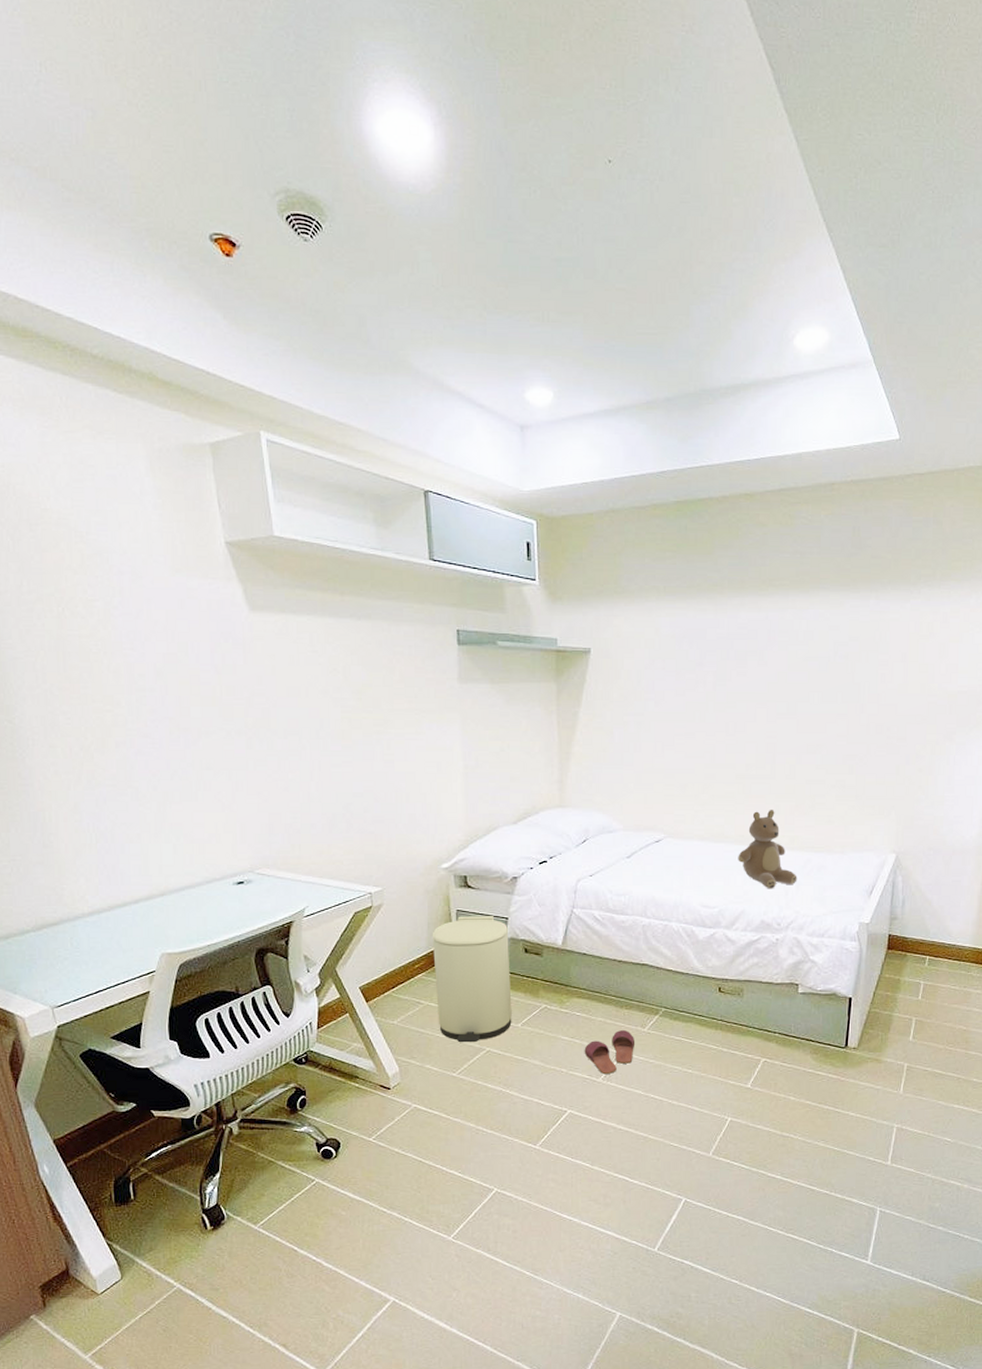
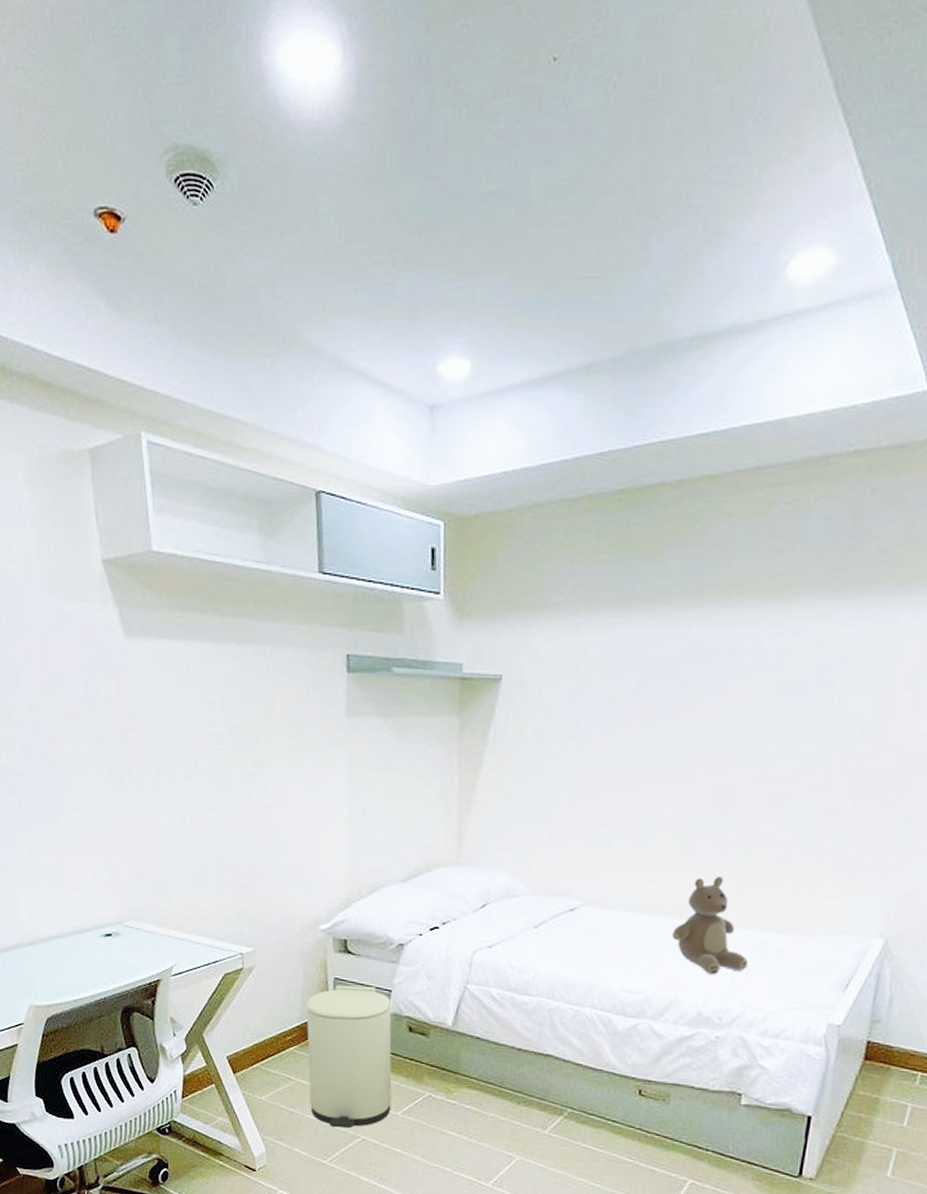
slippers: present [584,1030,634,1075] -> none [472,1130,532,1180]

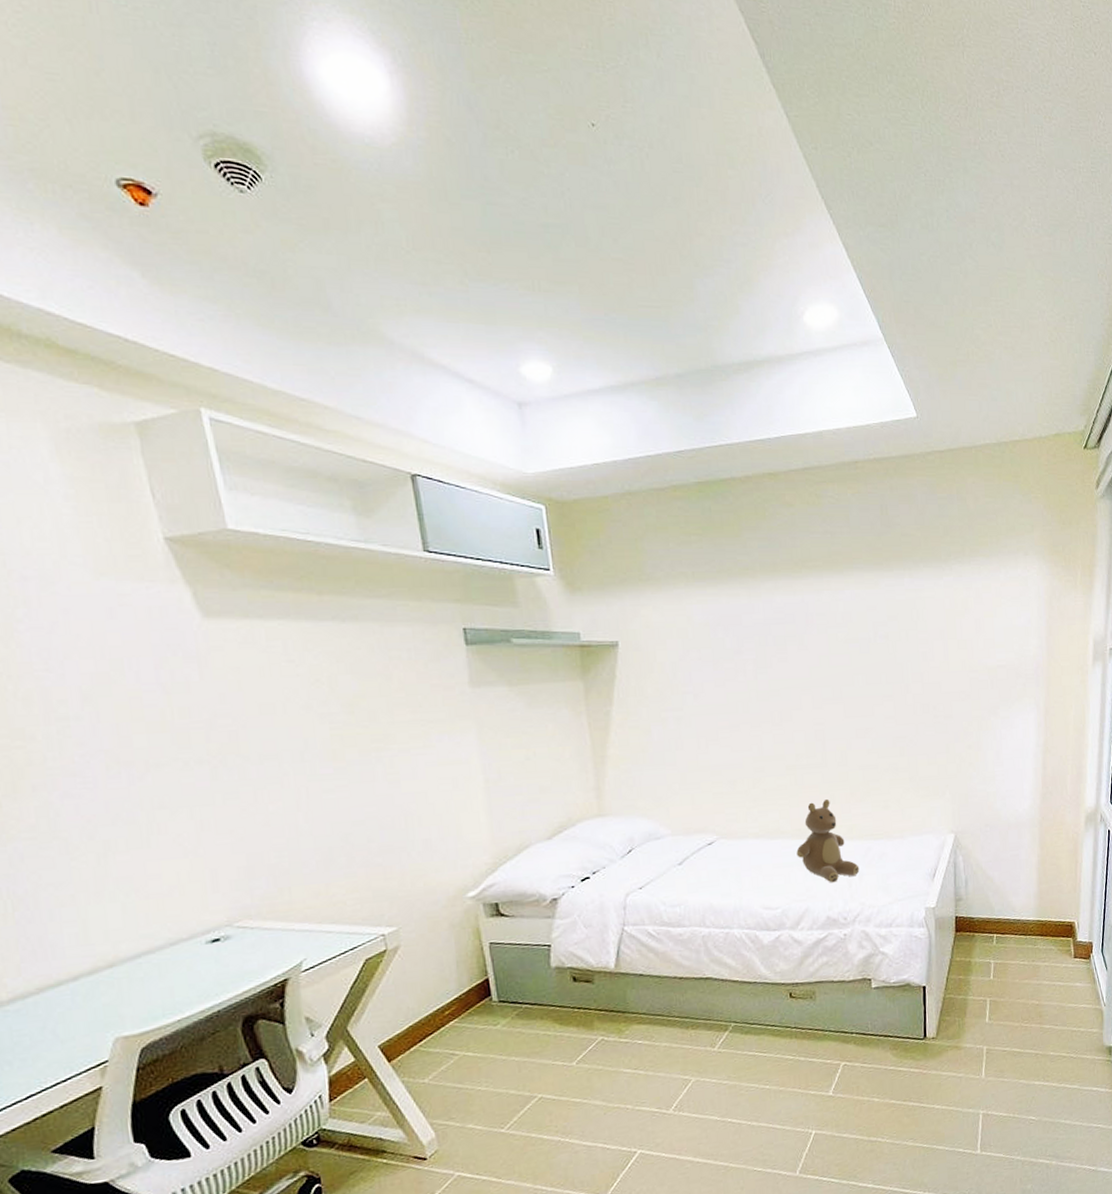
pedal bin: present [306,985,392,1129] -> none [462,945,565,1094]

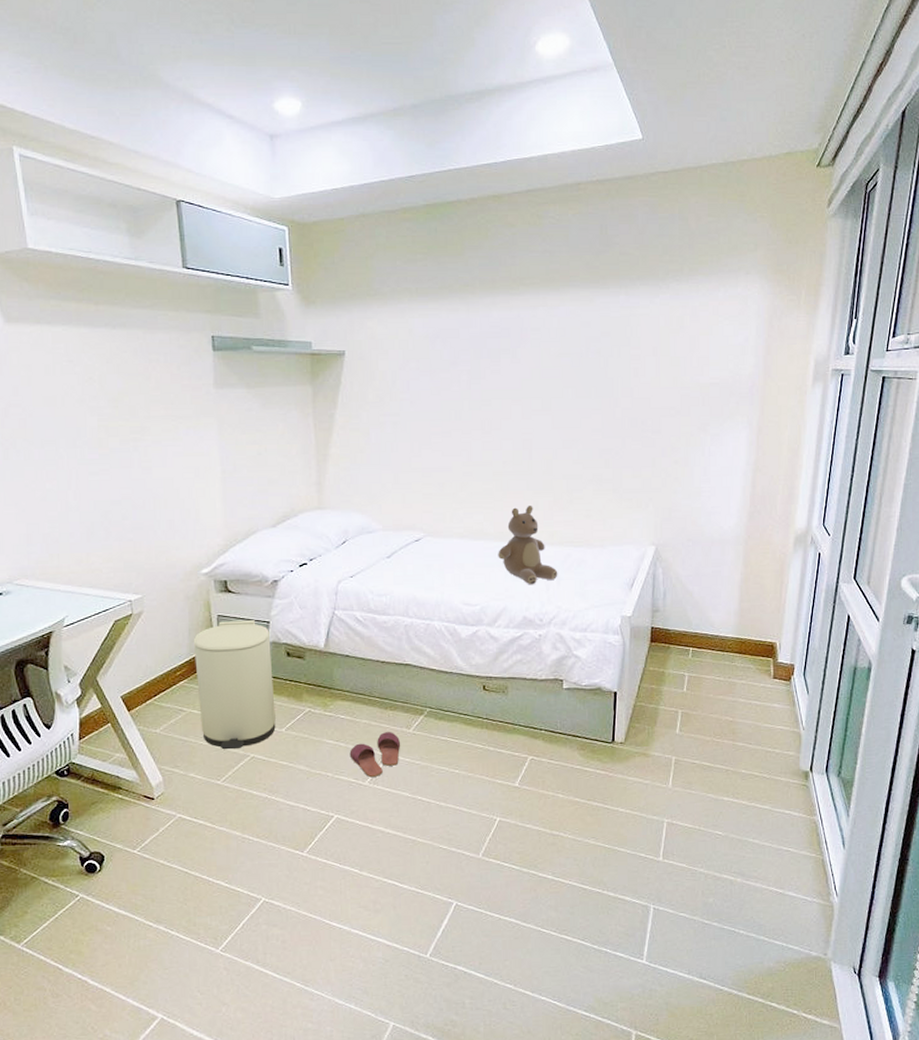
pedal bin: none [462,945,565,1094] -> present [193,620,276,750]
slippers: none [650,1052,705,1105] -> present [349,732,400,778]

